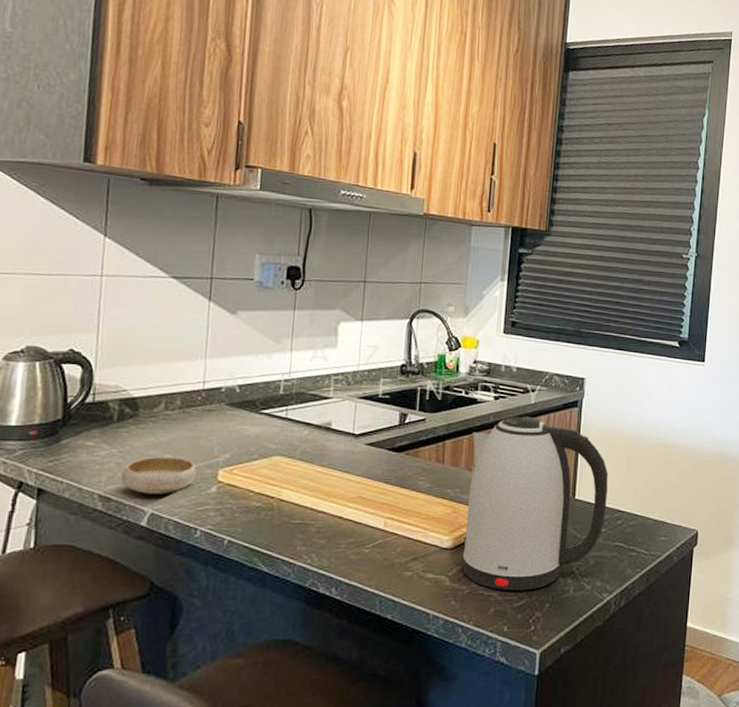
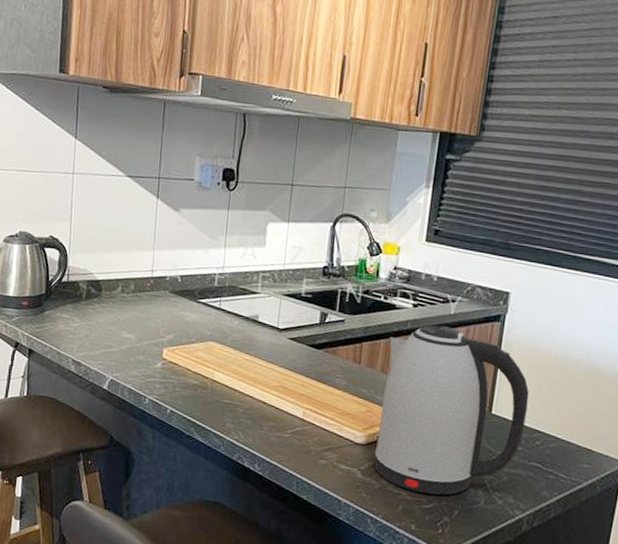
bowl: present [121,456,197,494] -> none [89,331,146,365]

